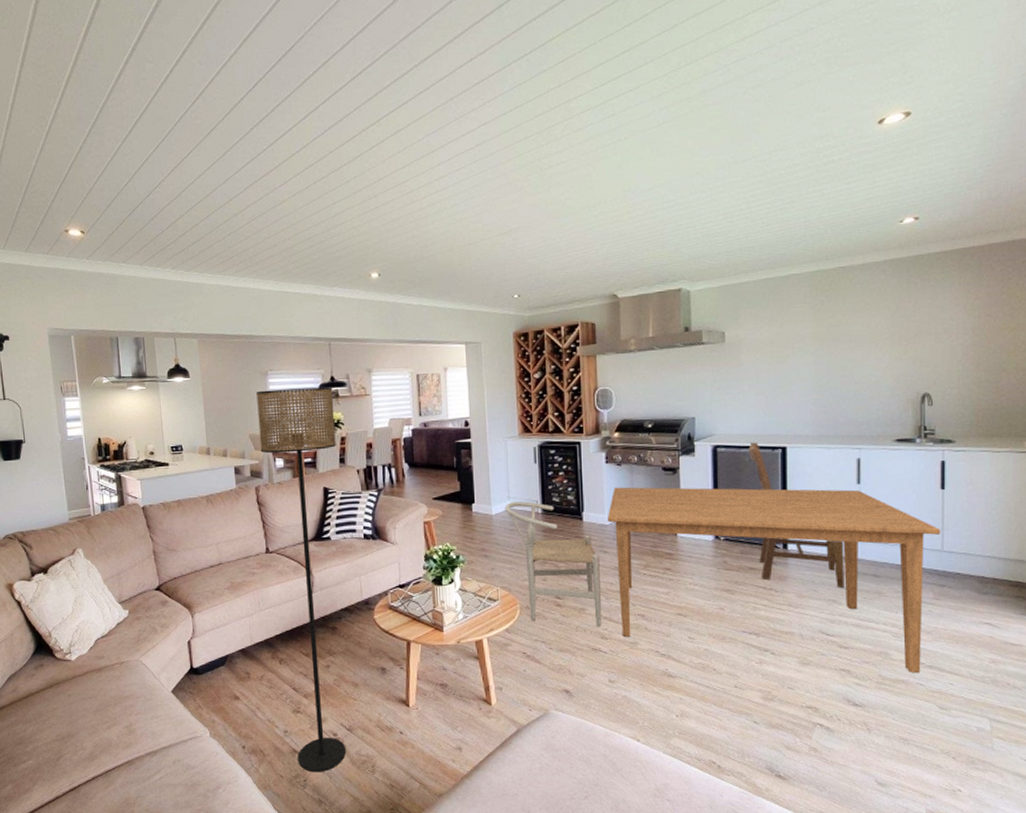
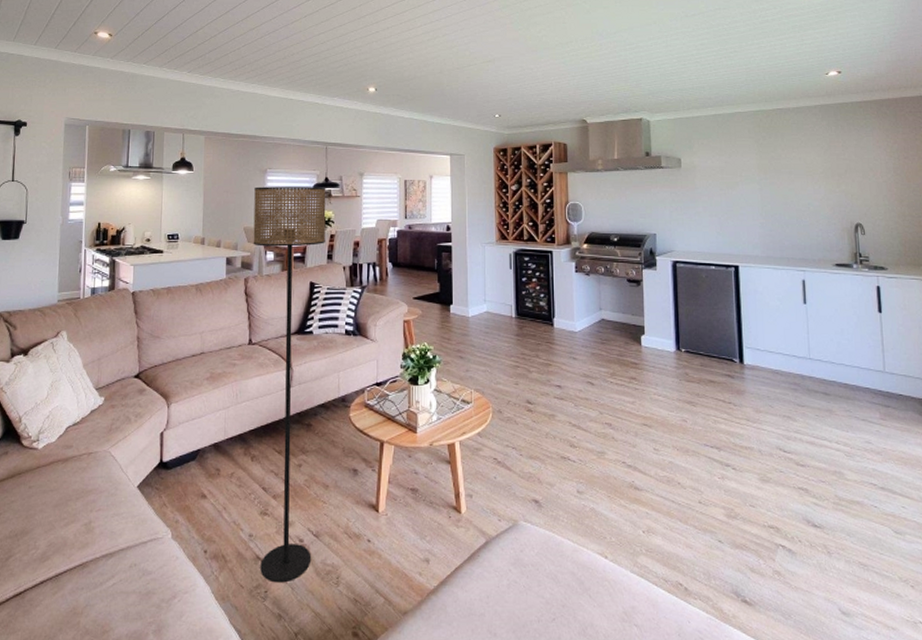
chair: present [504,501,601,627] -> none [481,305,570,435]
dining table: present [606,487,941,674] -> none [576,296,882,495]
chair: present [748,442,844,588] -> none [704,259,798,404]

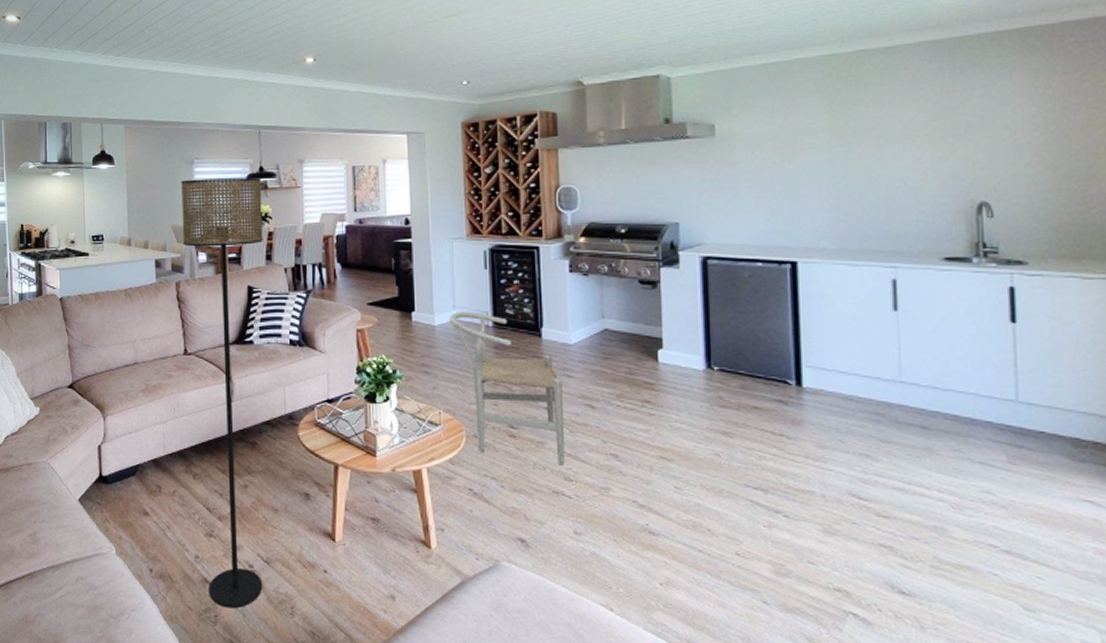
chair: none [481,305,570,435] -> present [449,312,565,466]

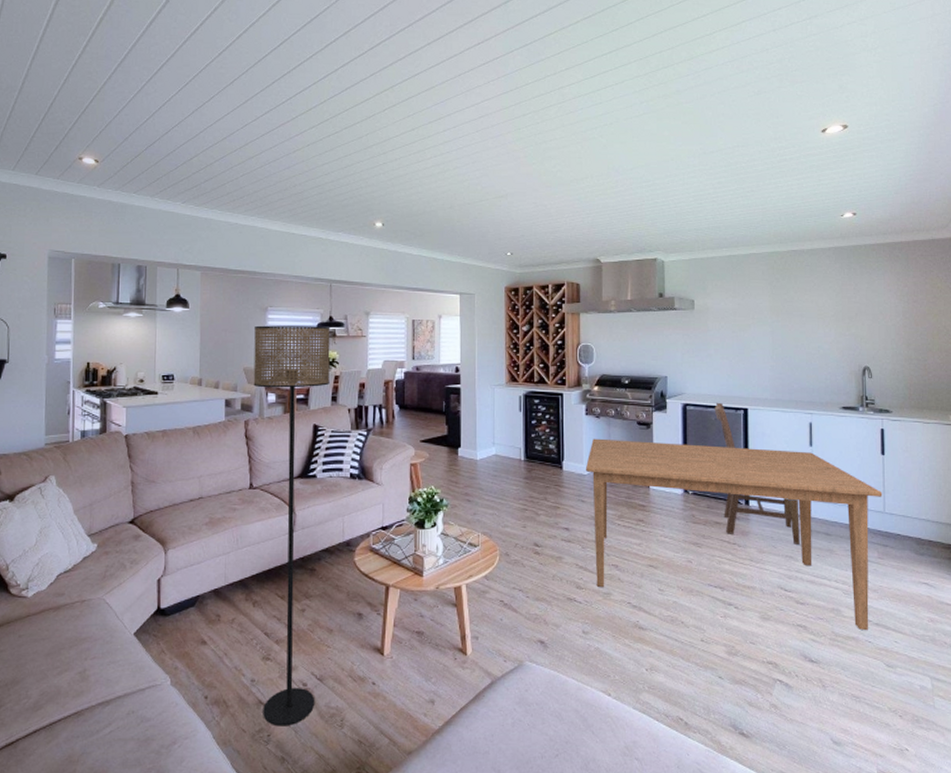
chair: present [449,312,565,466] -> none [489,448,577,576]
dining table: none [571,301,1014,560] -> present [585,438,883,631]
chair: none [747,254,881,440] -> present [714,402,800,544]

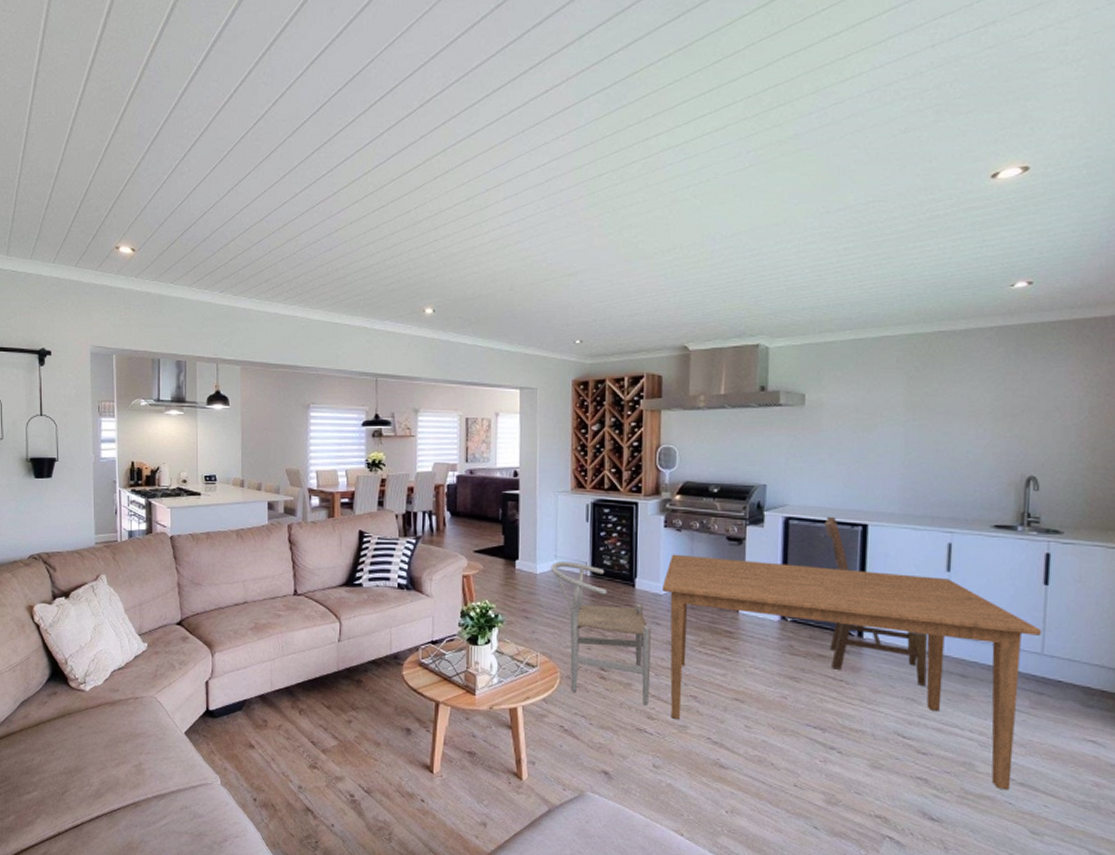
floor lamp: present [253,325,330,727] -> none [296,424,376,835]
chair: none [489,448,577,576] -> present [550,562,651,706]

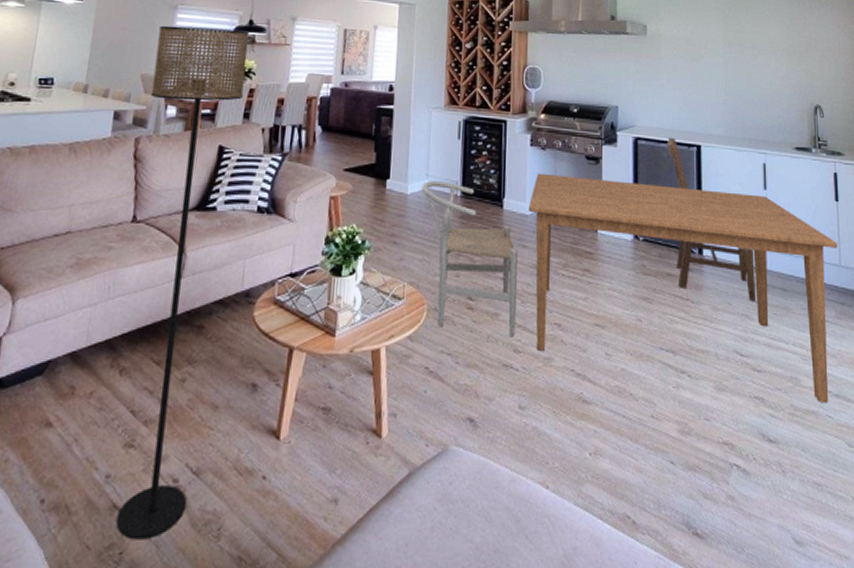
floor lamp: none [296,424,376,835] -> present [116,25,250,540]

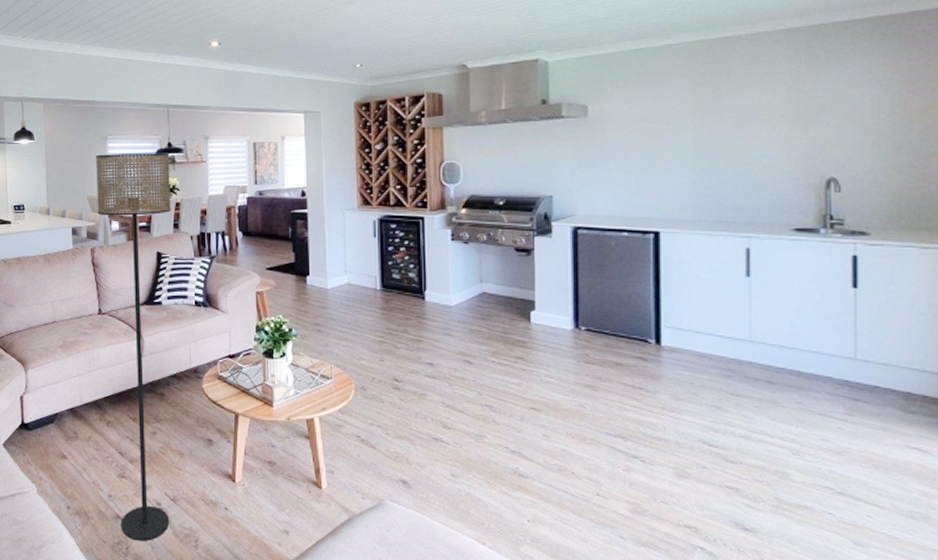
chair: present [421,181,518,337] -> none [341,277,444,415]
dining table: present [528,173,838,404] -> none [451,266,853,500]
chair: present [666,137,756,301] -> none [614,224,731,393]

